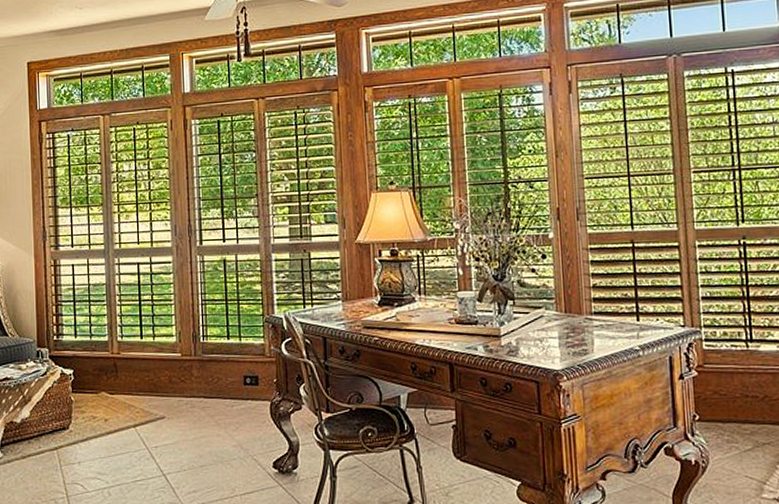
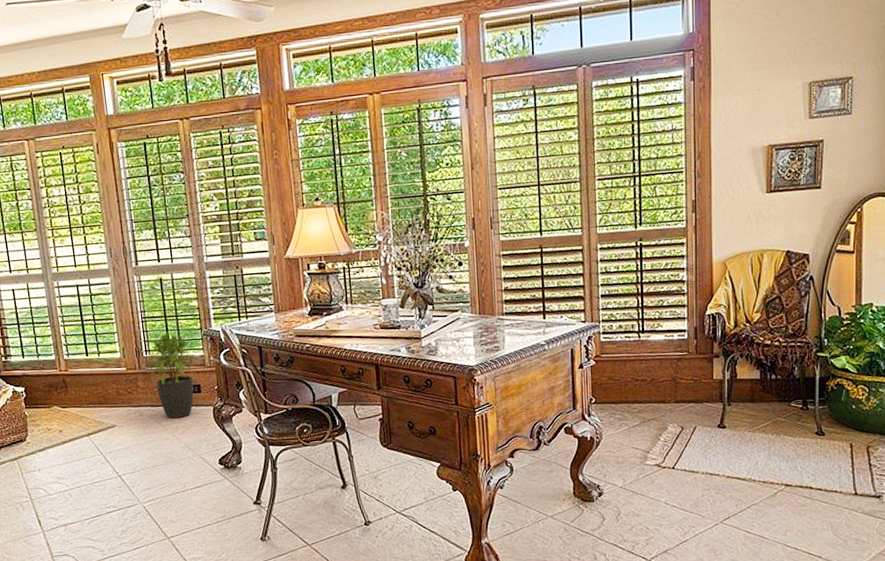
potted plant: none [202,316,257,413] -> present [146,331,198,419]

